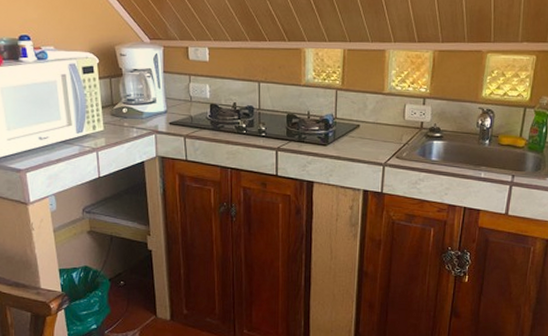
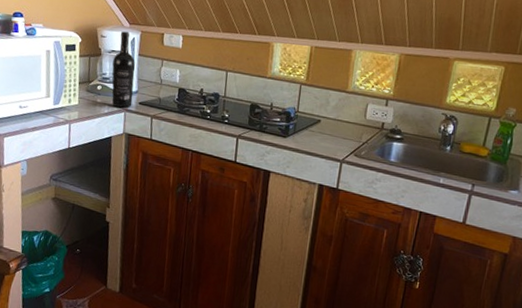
wine bottle: none [136,48,162,130] -> present [111,31,135,108]

